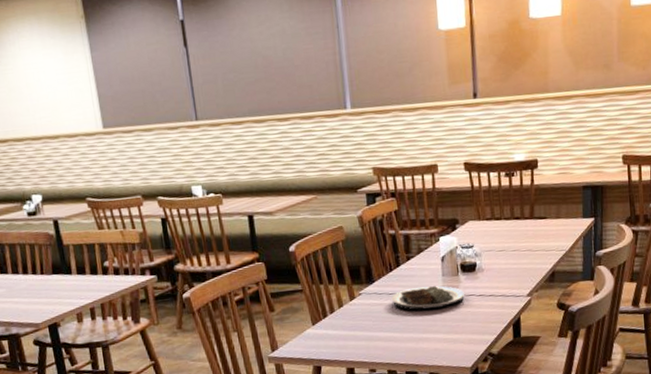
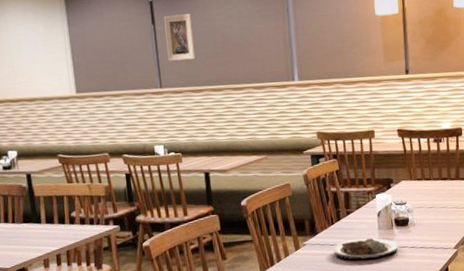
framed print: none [196,33,235,90] -> present [163,13,196,61]

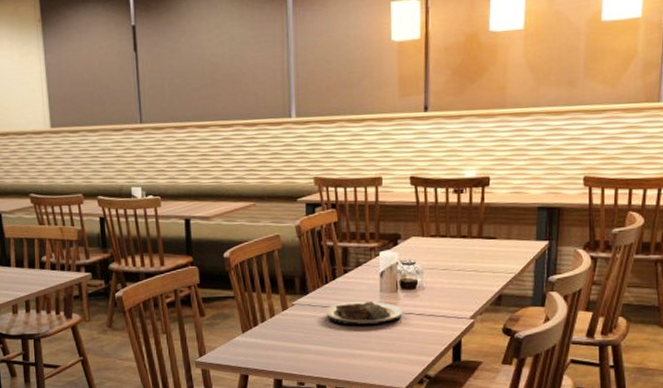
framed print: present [163,13,196,61] -> none [146,39,180,93]

